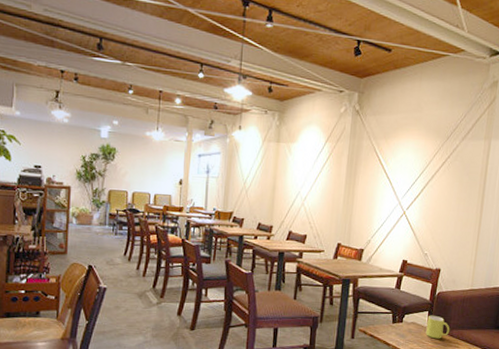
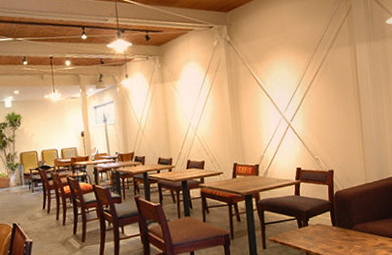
mug: present [426,315,450,339] -> none [330,214,354,236]

